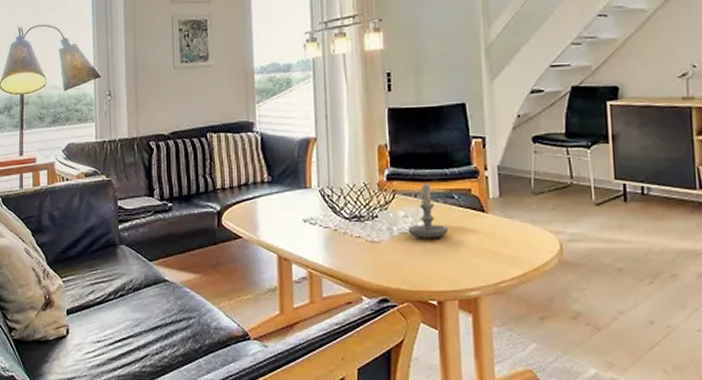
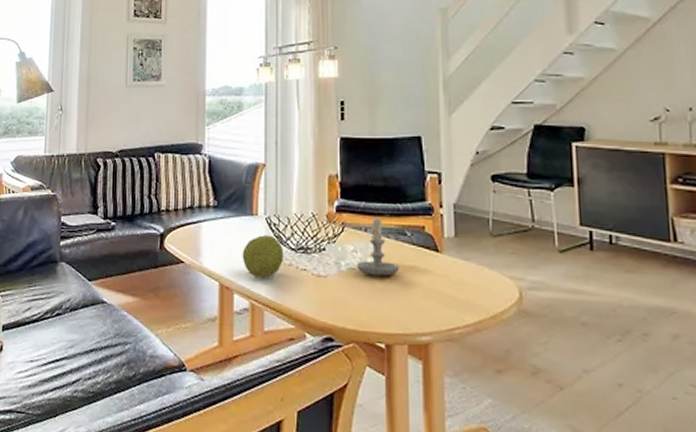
fruit: none [298,206,339,247] -> present [242,235,284,278]

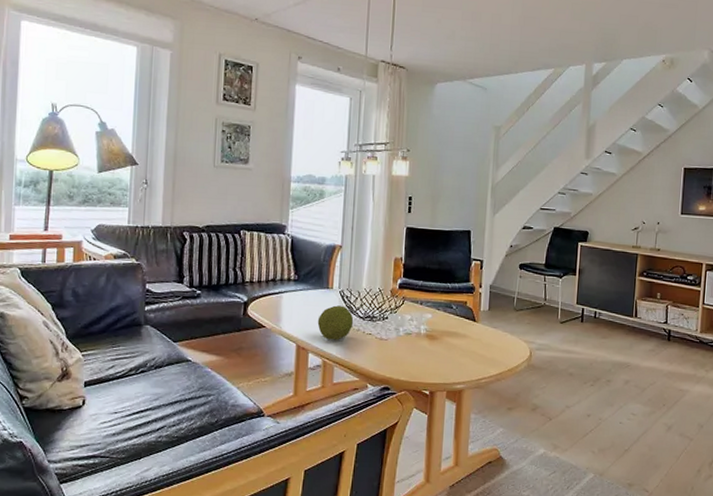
candle: present [356,216,399,276] -> none [412,292,445,340]

